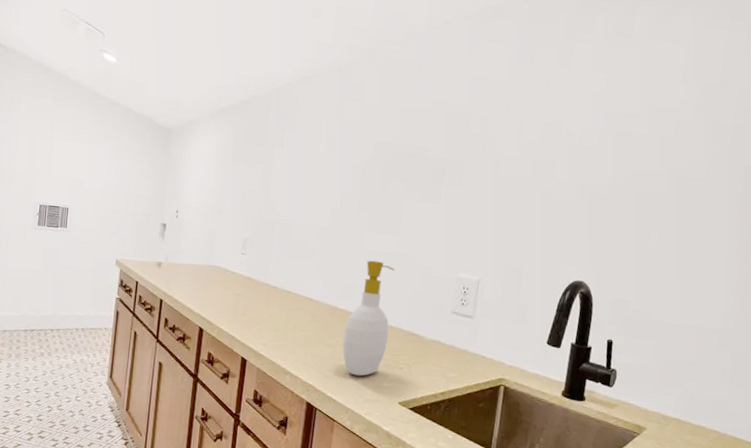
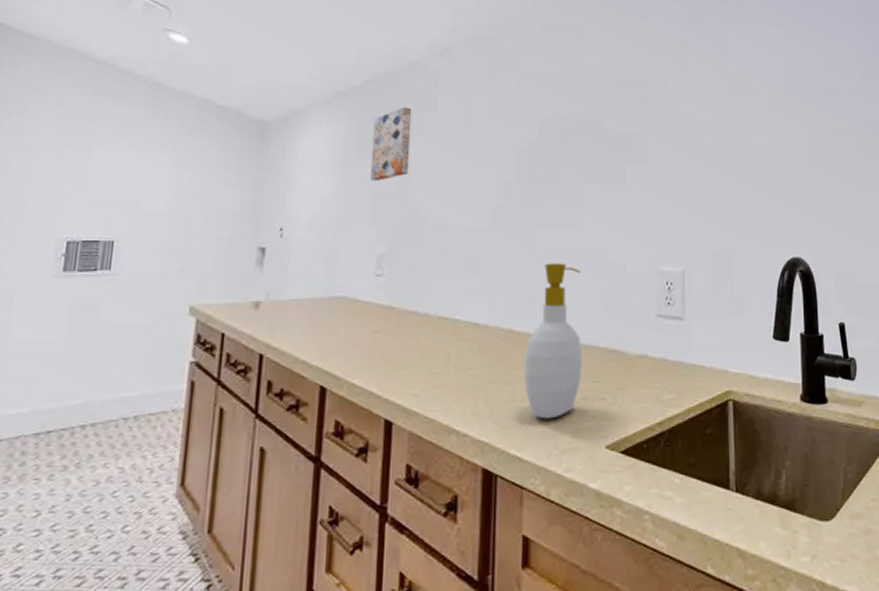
wall art: none [241,124,276,182] -> present [371,107,412,181]

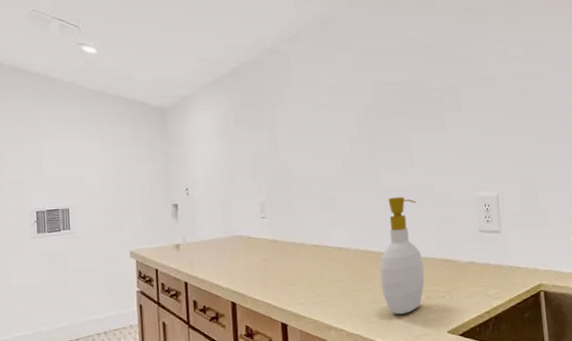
wall art: present [371,107,412,181] -> none [245,85,276,146]

